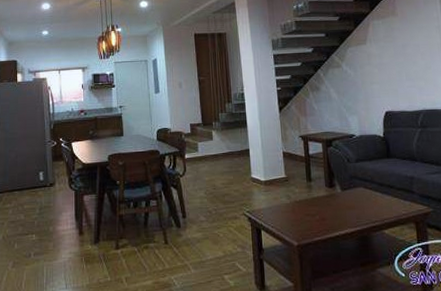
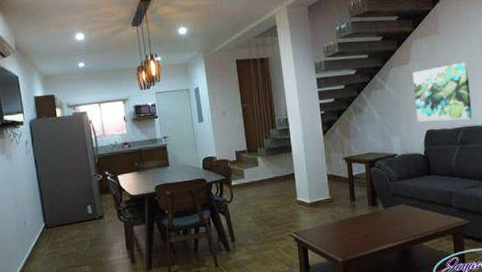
wall art: none [369,44,433,103] -> present [412,62,473,122]

